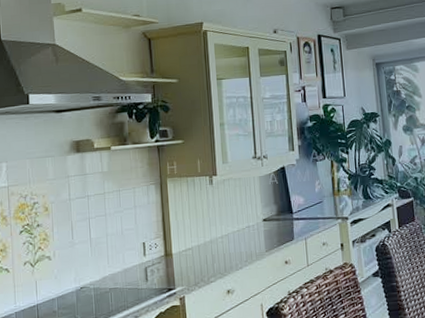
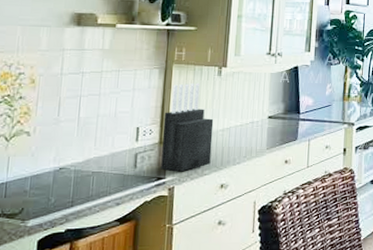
knife block: none [165,193,215,282] -> present [161,83,214,172]

